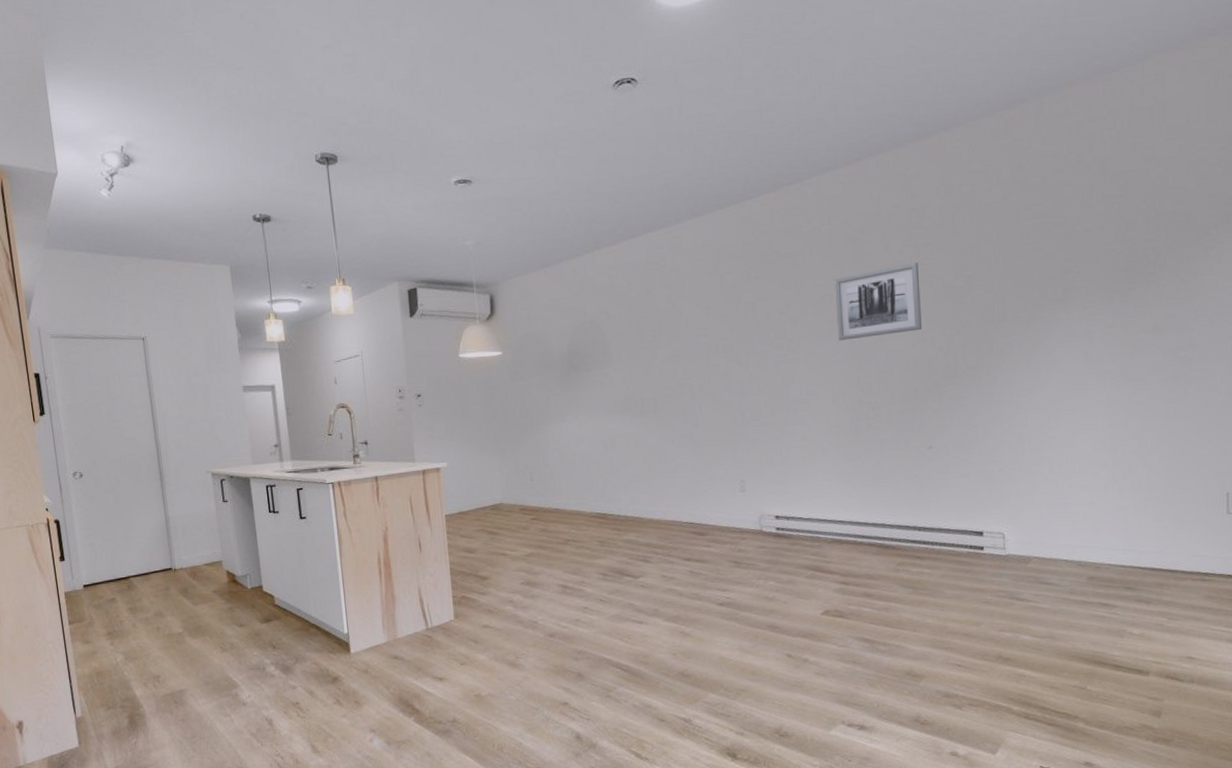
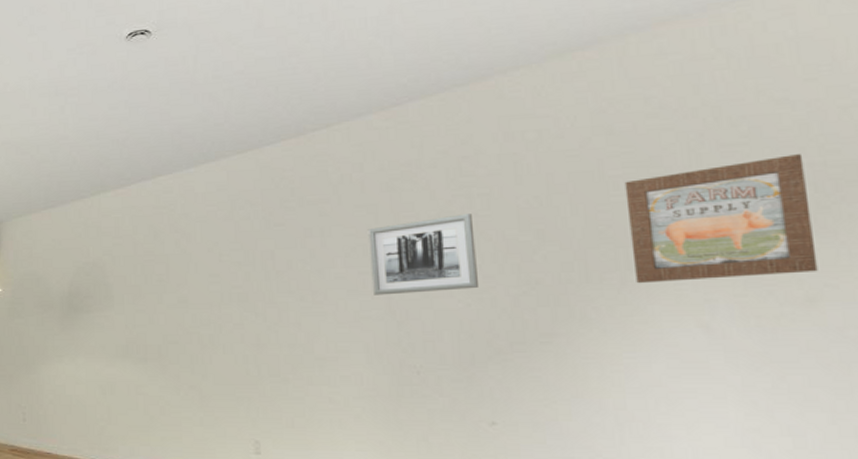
wall art: none [1035,205,1164,320] -> present [624,154,818,284]

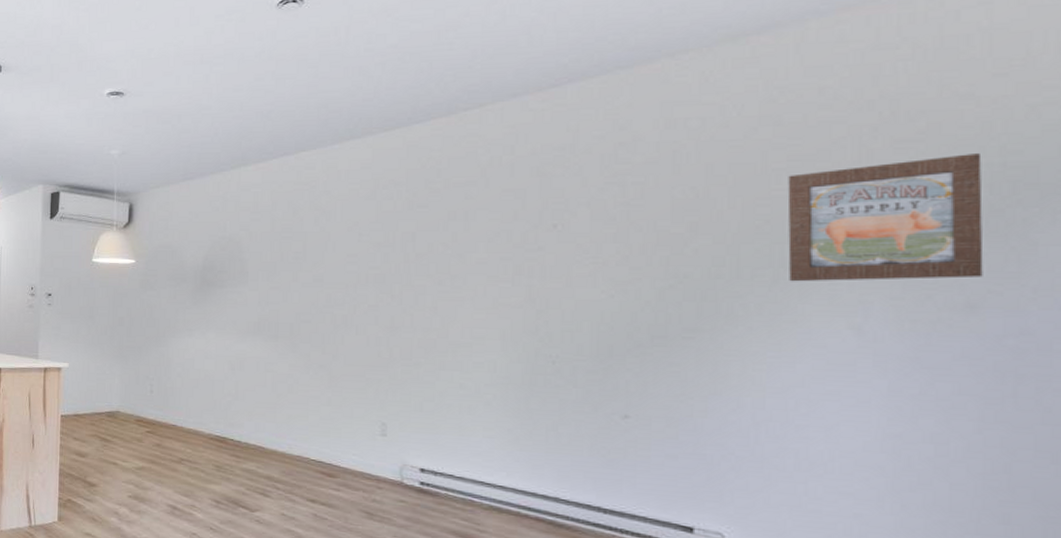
wall art: present [367,214,480,296] -> none [513,203,625,283]

